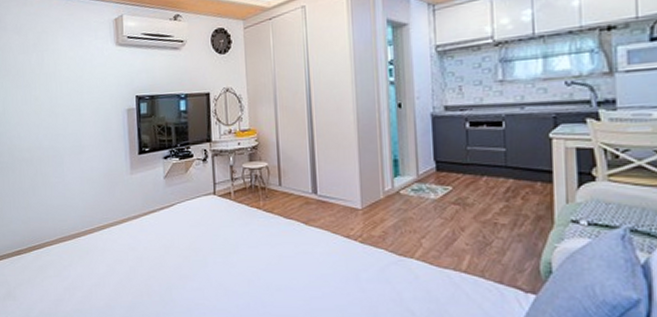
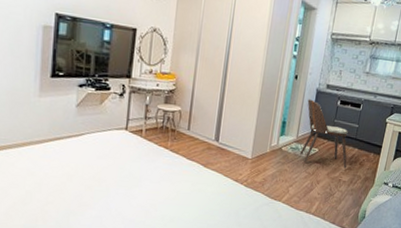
dining chair: none [421,127,503,207] -> present [300,99,348,169]

